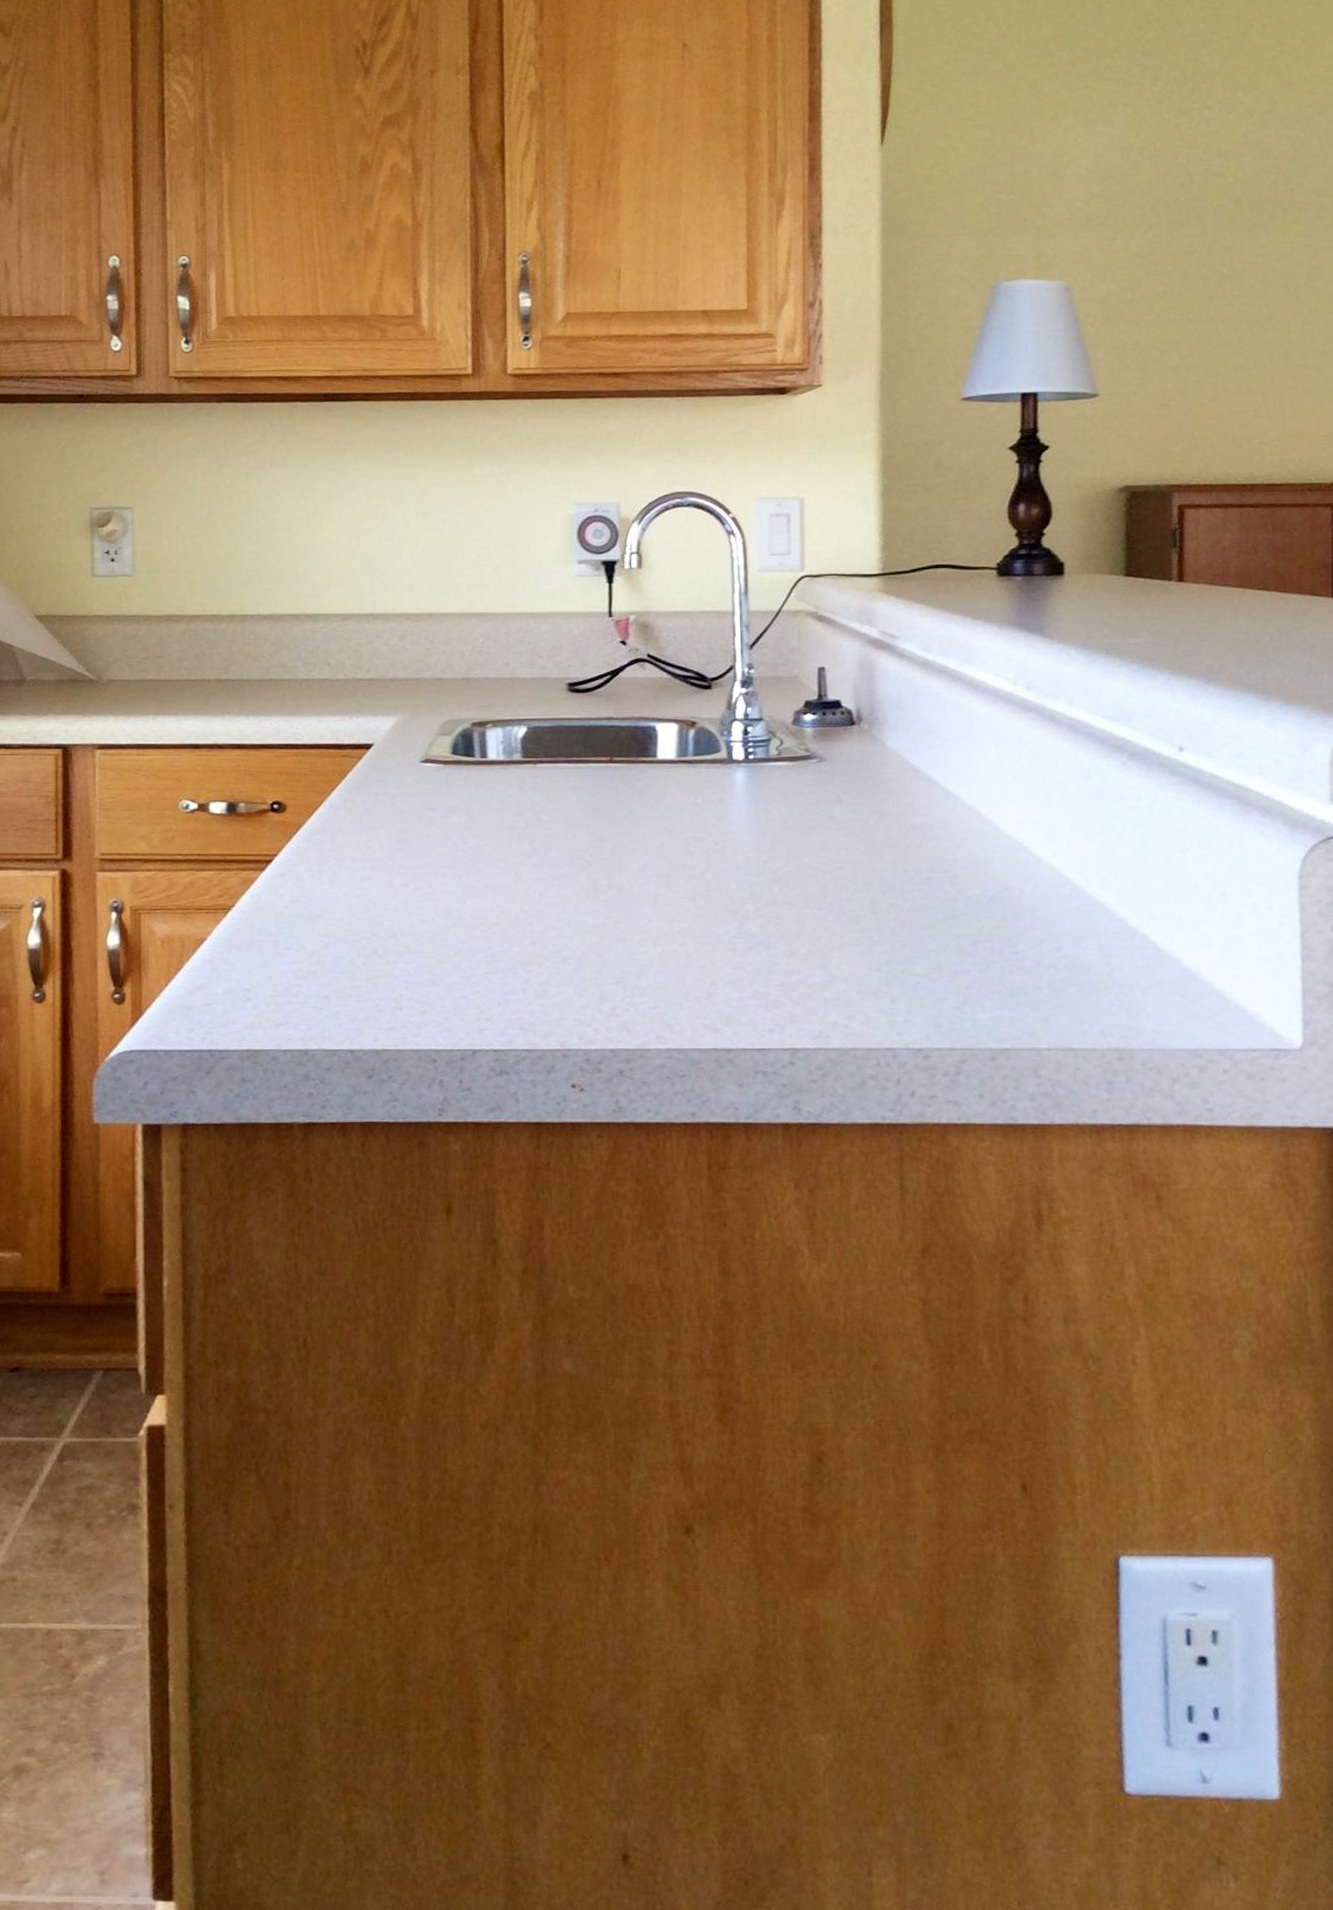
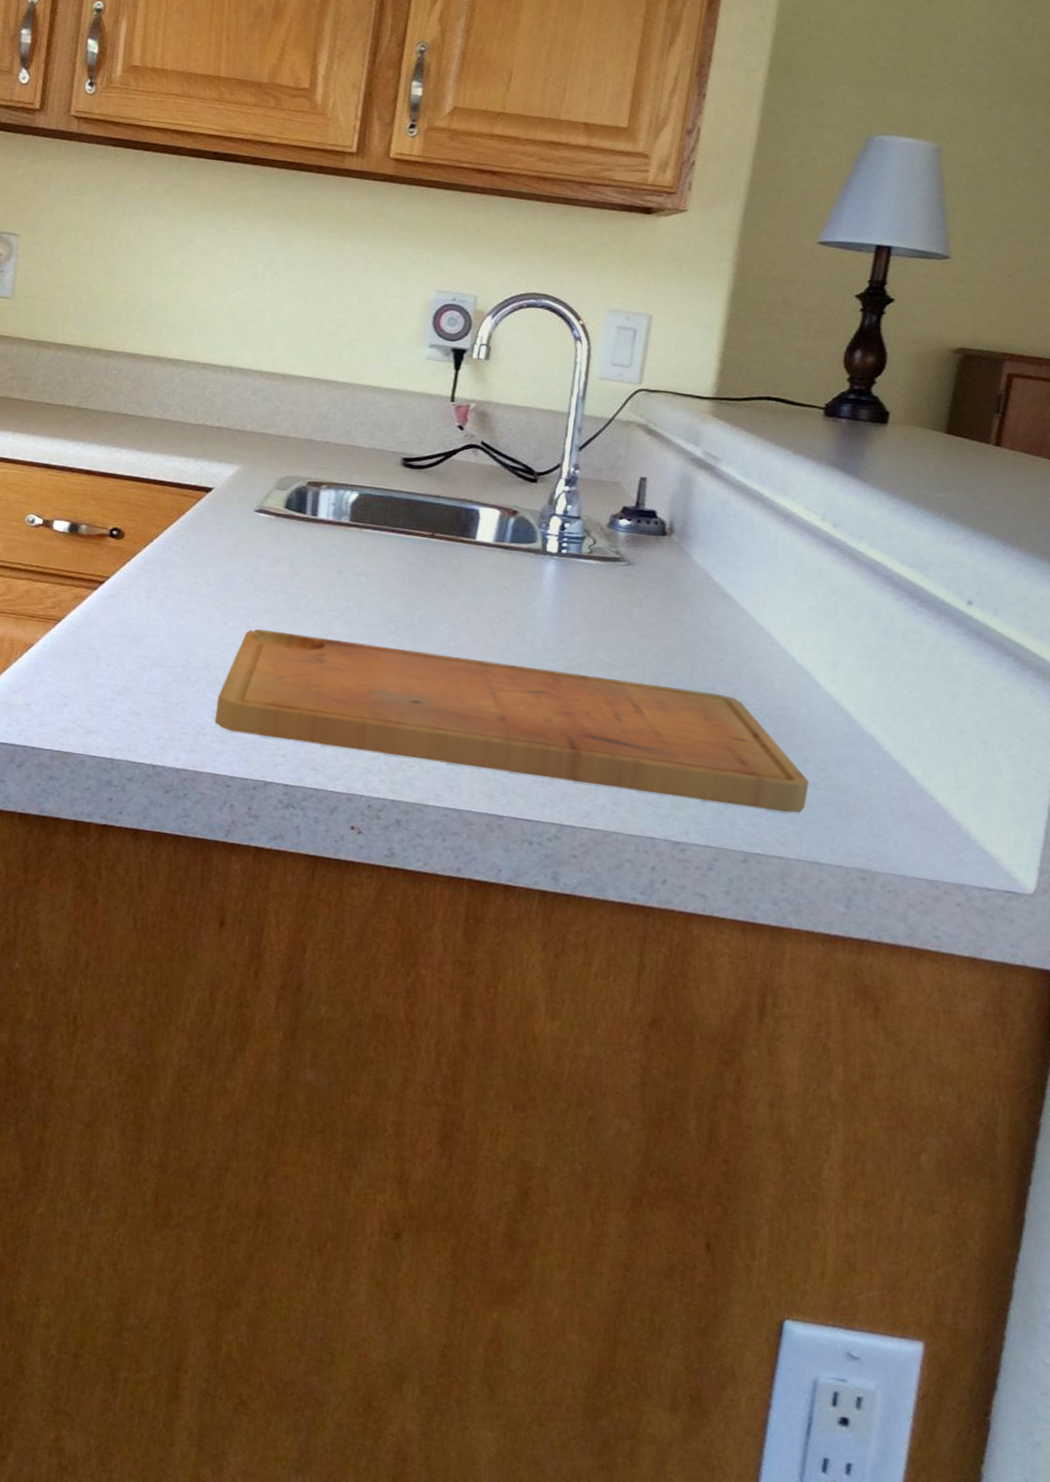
cutting board: none [409,883,1048,1002] -> present [214,629,810,813]

